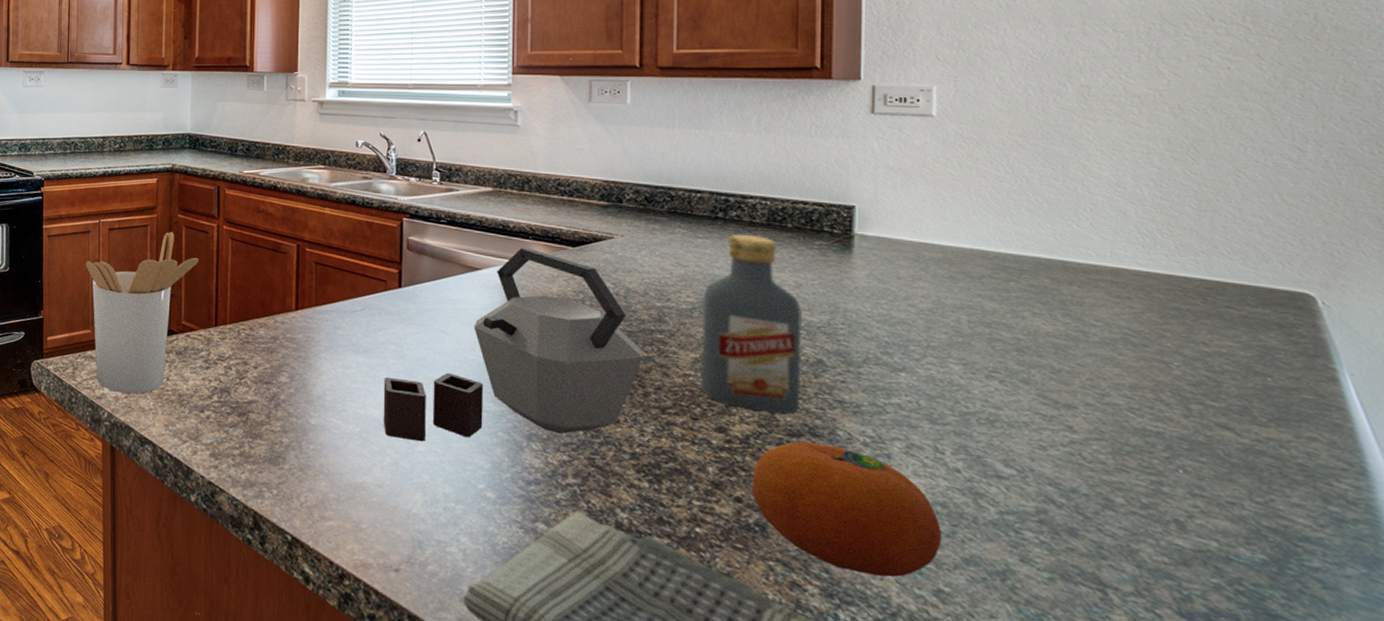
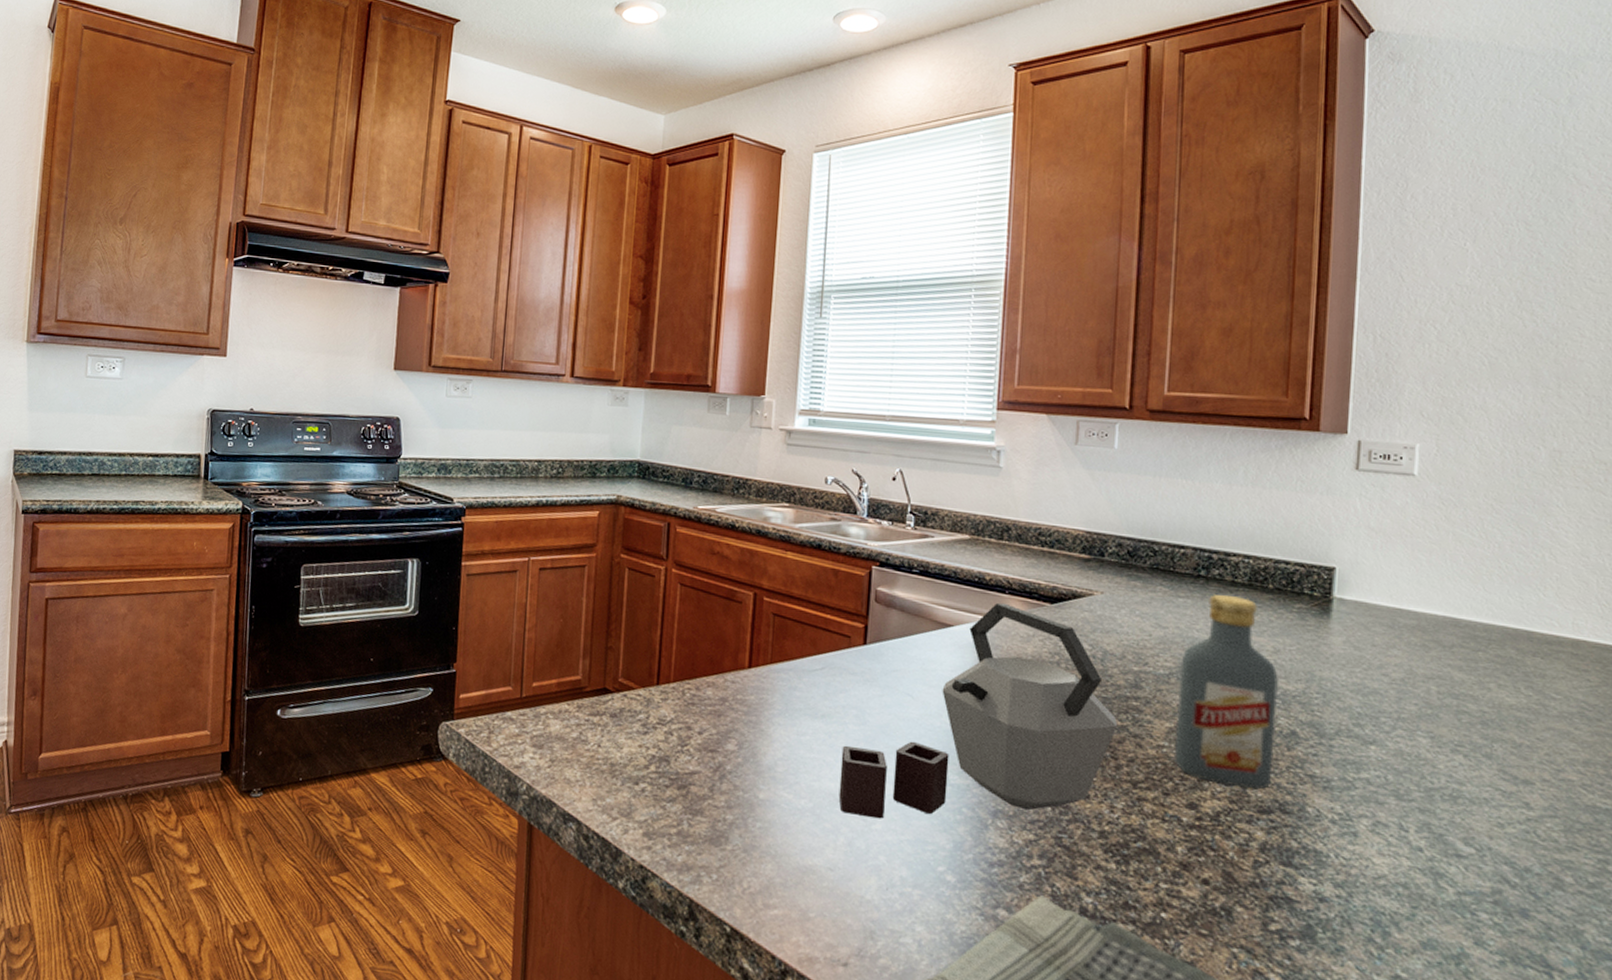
utensil holder: present [85,232,199,394] -> none [509,574,642,763]
fruit: present [752,441,943,577] -> none [1219,818,1403,963]

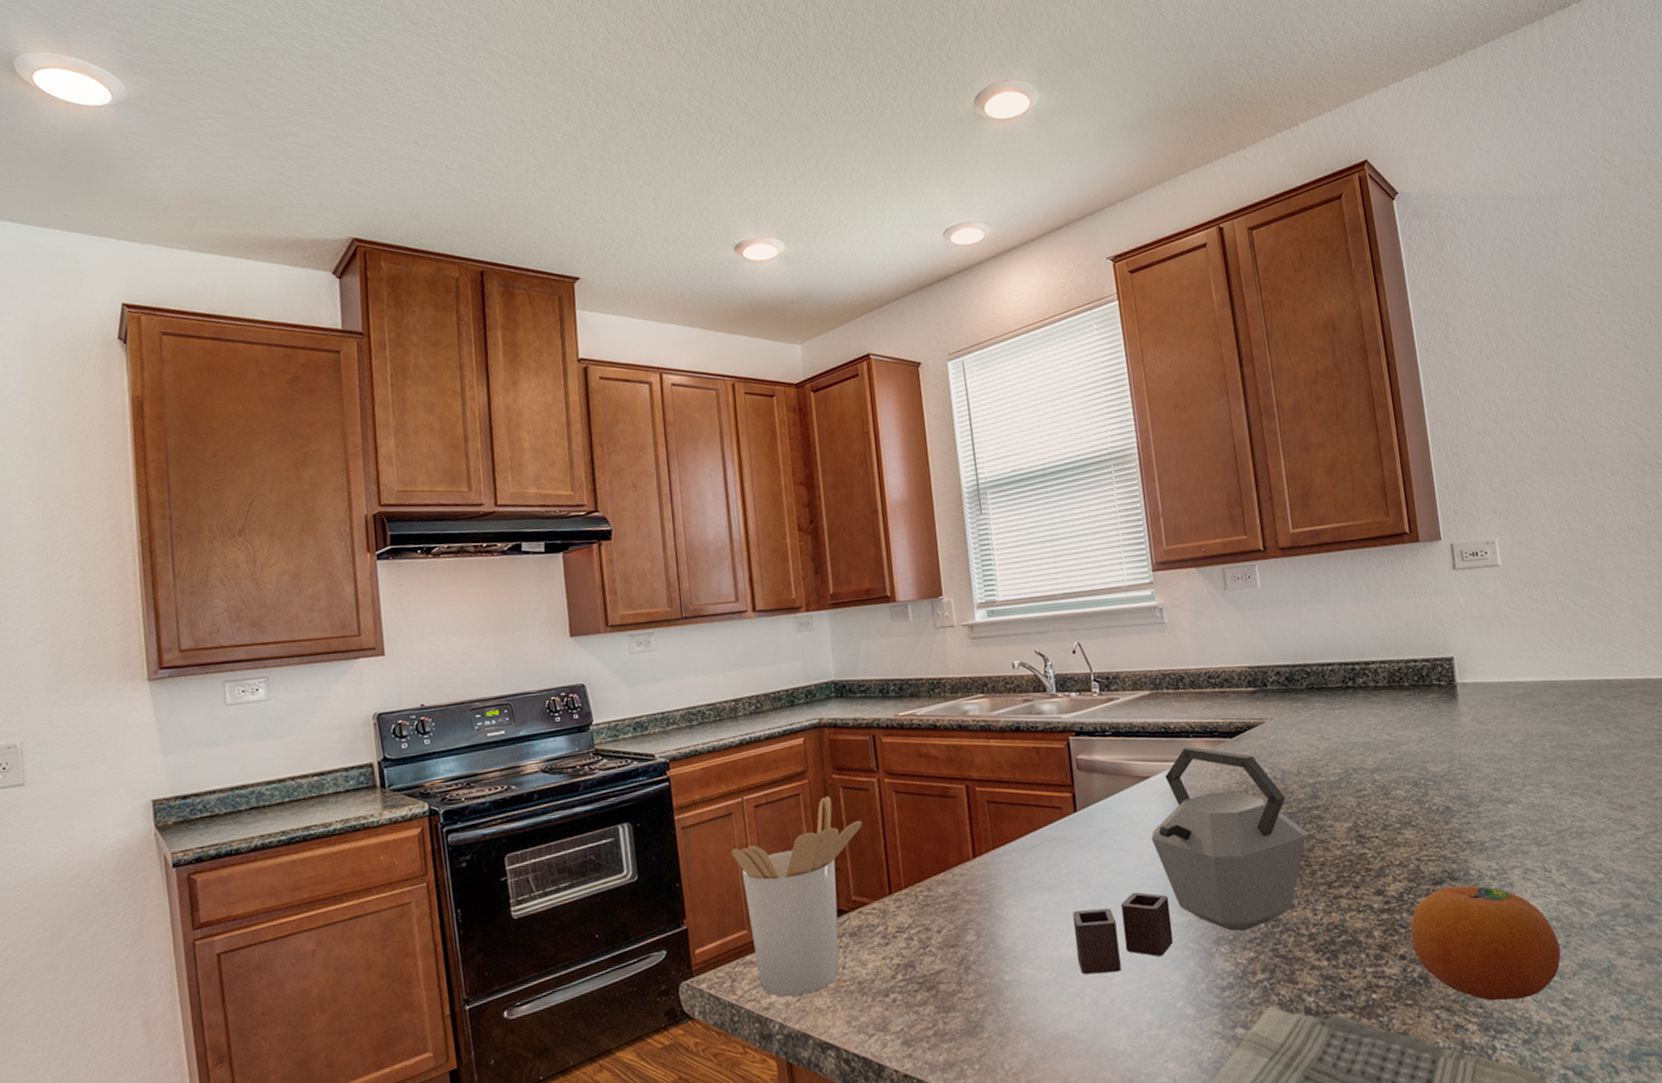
utensil holder: none [509,574,642,763] -> present [731,796,862,997]
vodka: present [1174,594,1278,789] -> none [1346,698,1438,867]
fruit: none [1219,818,1403,963] -> present [1410,885,1561,1001]

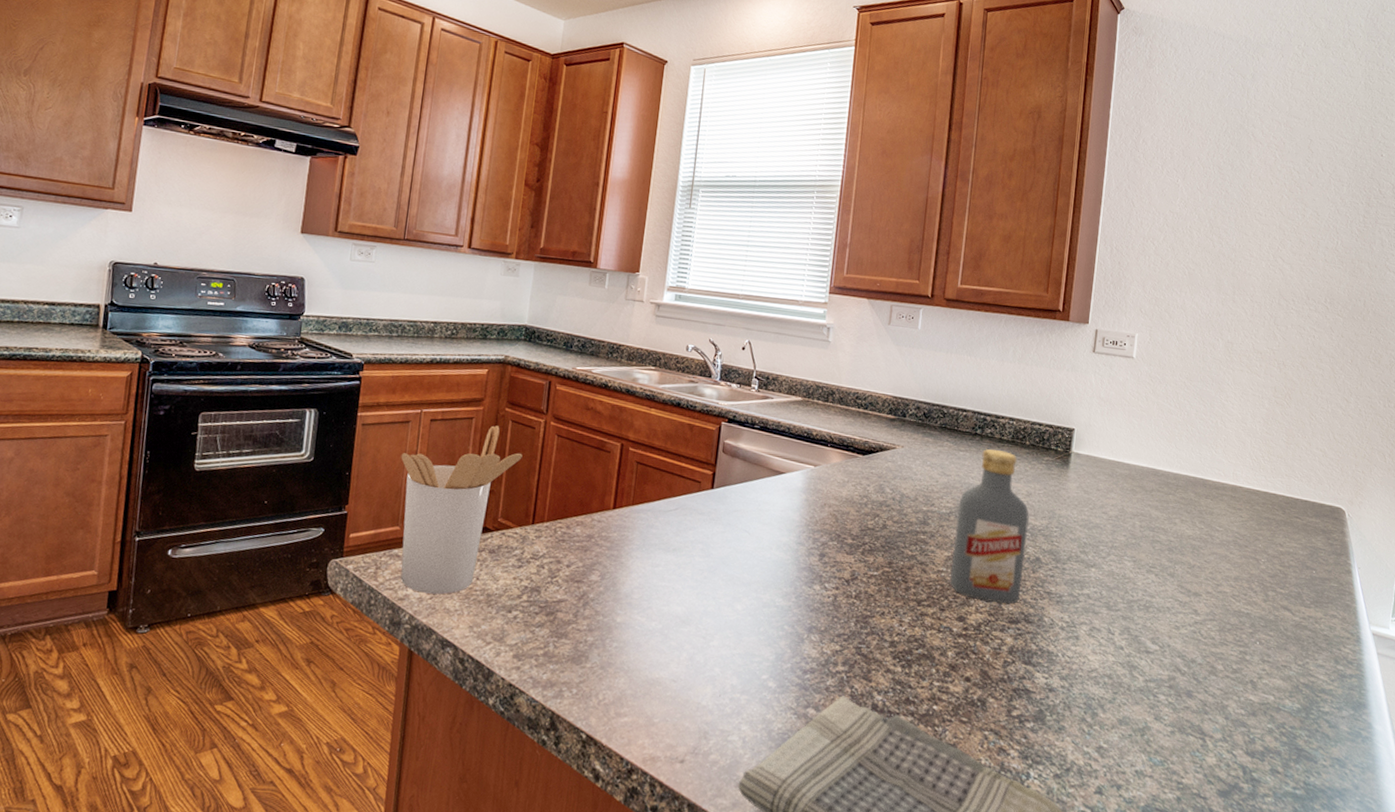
kettle: present [1072,746,1306,975] -> none [684,454,909,637]
vodka: none [1346,698,1438,867] -> present [950,449,1029,604]
fruit: present [1410,885,1561,1001] -> none [978,627,1107,739]

